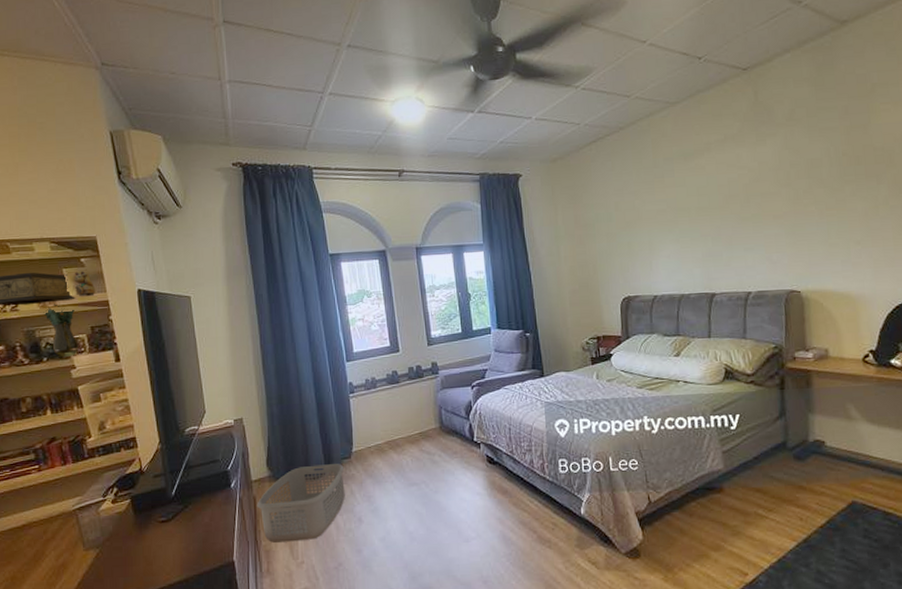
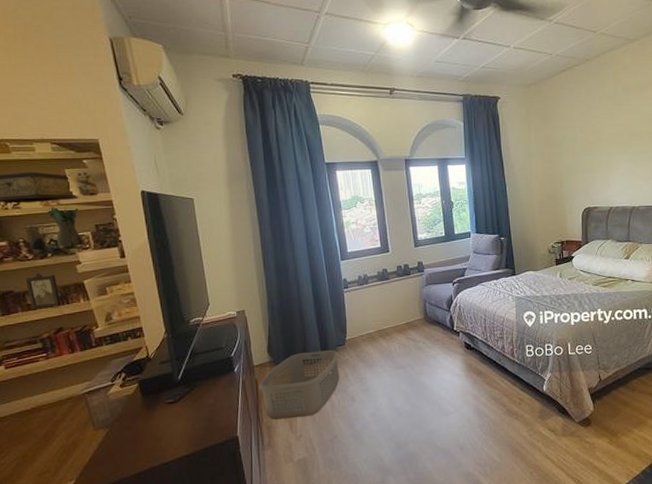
photo frame: none [20,378,63,418] -> present [25,273,69,309]

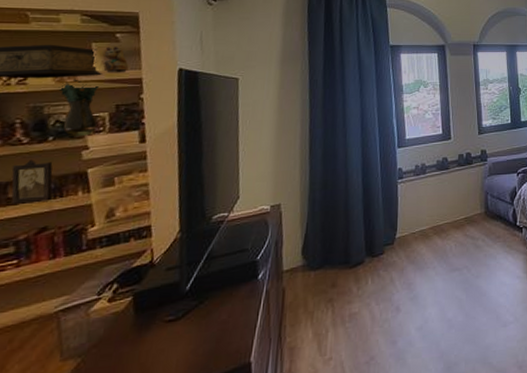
clothes hamper: present [258,350,340,420] -> none [285,250,386,339]

